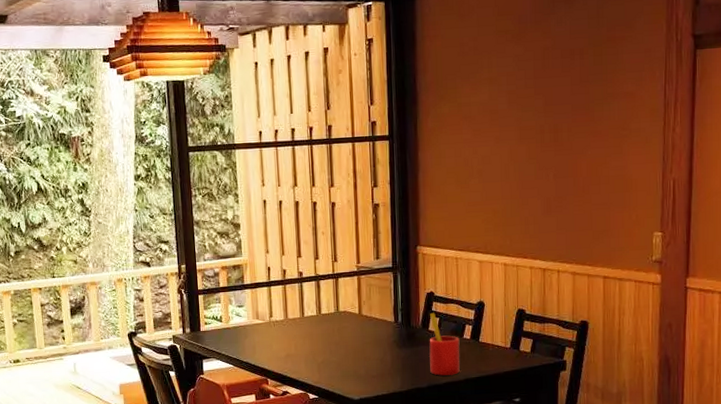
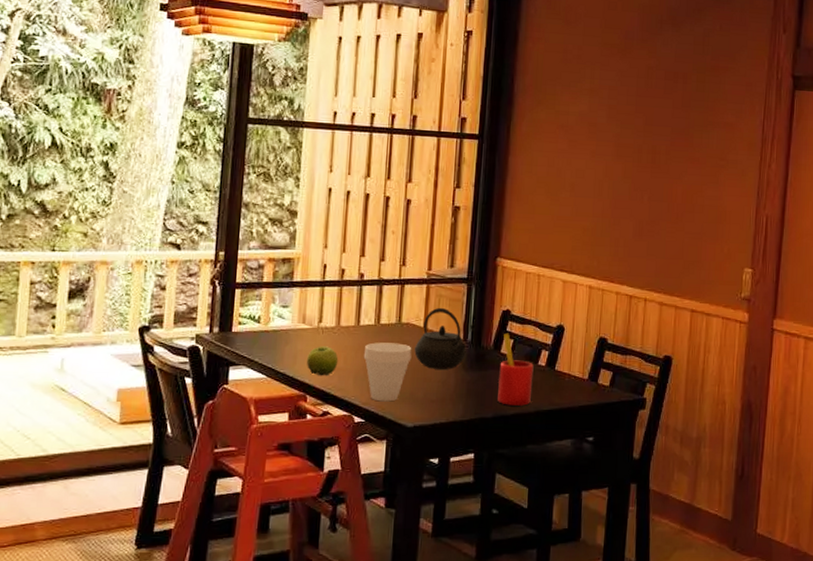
fruit: none [264,336,290,362] -> present [307,346,339,376]
cup: none [310,329,352,380] -> present [363,342,412,402]
kettle: none [353,295,399,349] -> present [414,307,467,369]

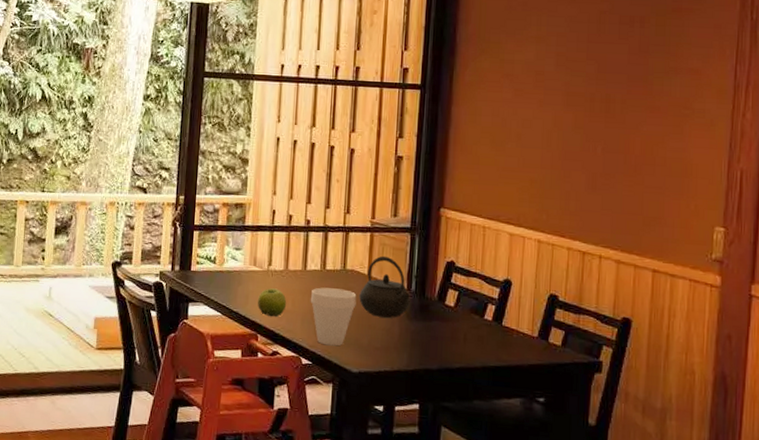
straw: present [498,333,534,406] -> none [442,284,480,360]

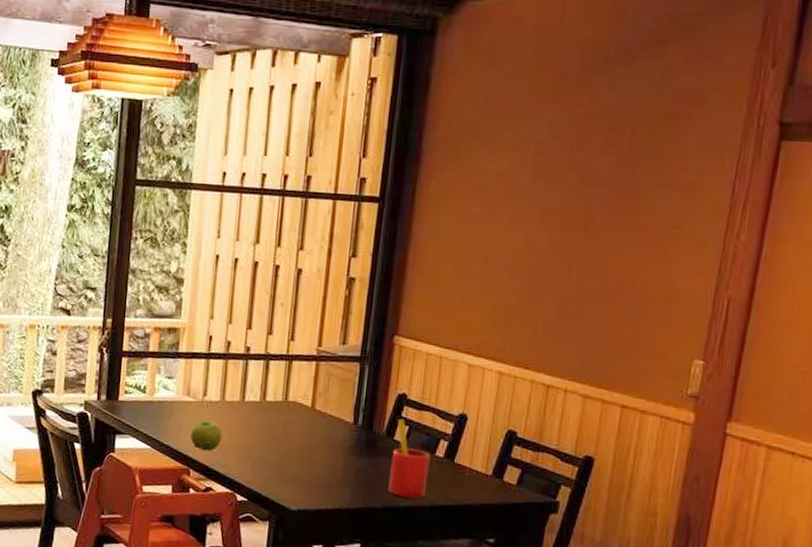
cup: present [310,287,357,346] -> none [247,420,299,482]
kettle: present [359,255,411,318] -> none [301,386,357,454]
straw: none [442,284,480,360] -> present [388,418,431,499]

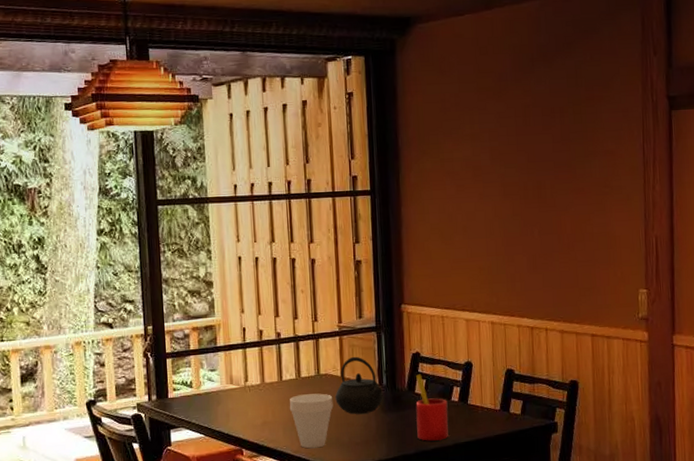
fruit: present [191,420,223,451] -> none [239,402,267,431]
cup: none [247,420,299,482] -> present [289,393,334,449]
kettle: none [301,386,357,454] -> present [335,356,384,414]

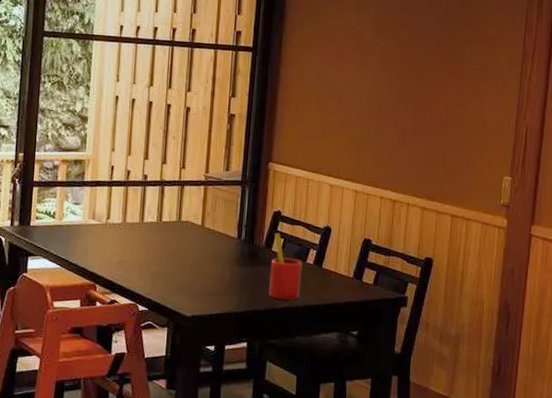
cup: present [289,393,334,449] -> none [147,238,191,293]
kettle: present [335,356,384,414] -> none [193,207,241,265]

